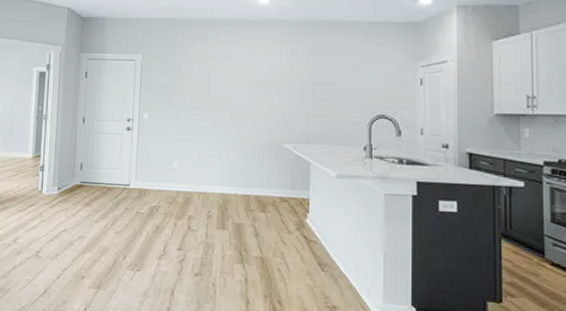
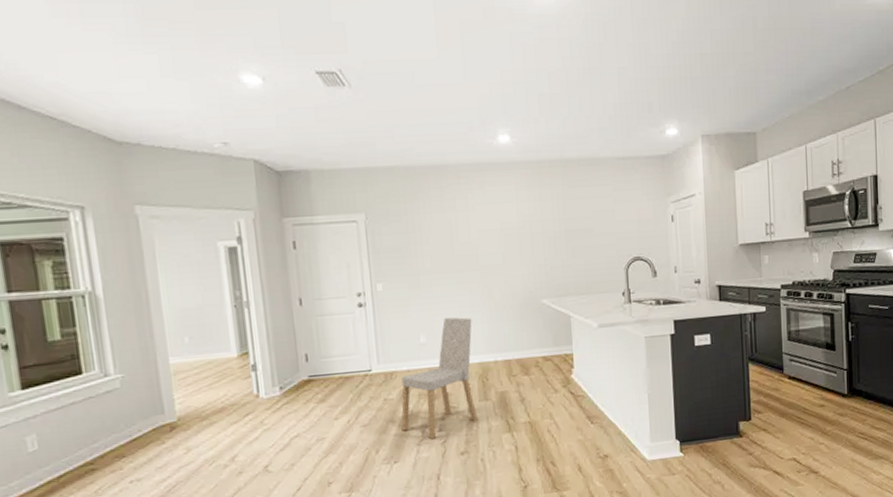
dining chair: none [147,148,219,256] -> present [401,317,477,440]

